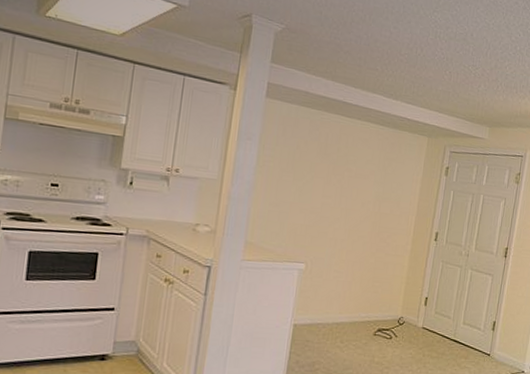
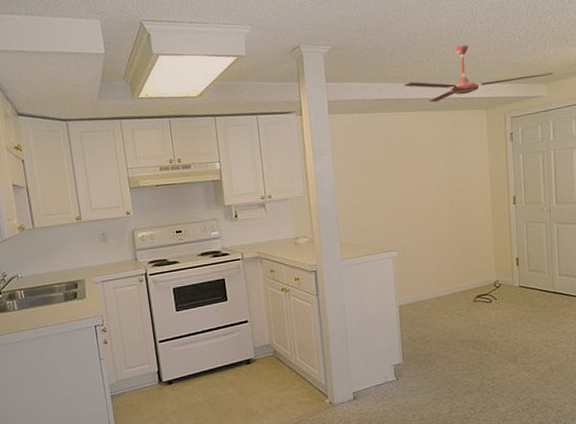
ceiling fan: none [352,65,499,121] -> present [403,45,554,102]

